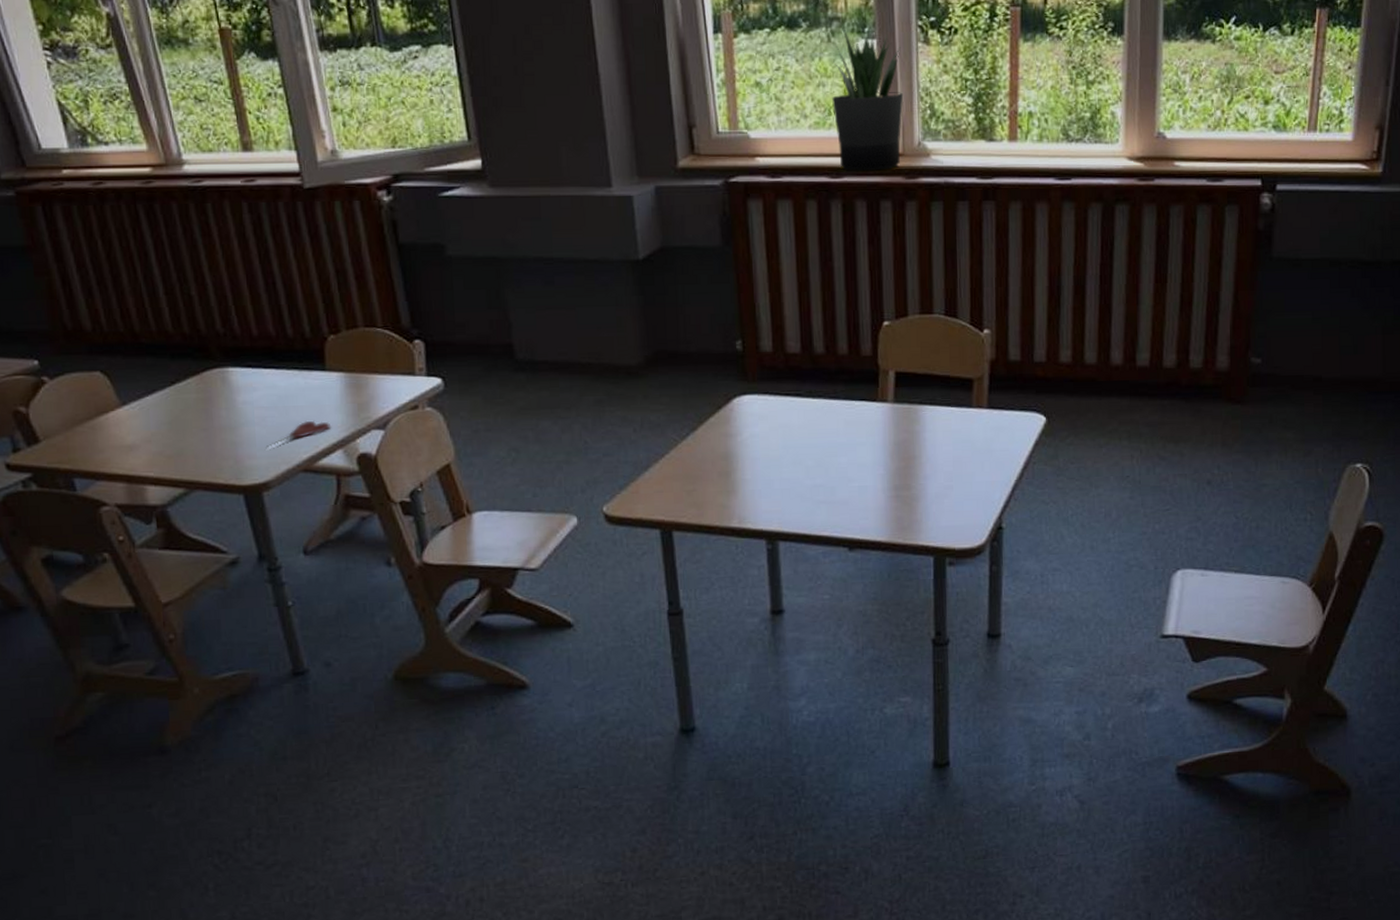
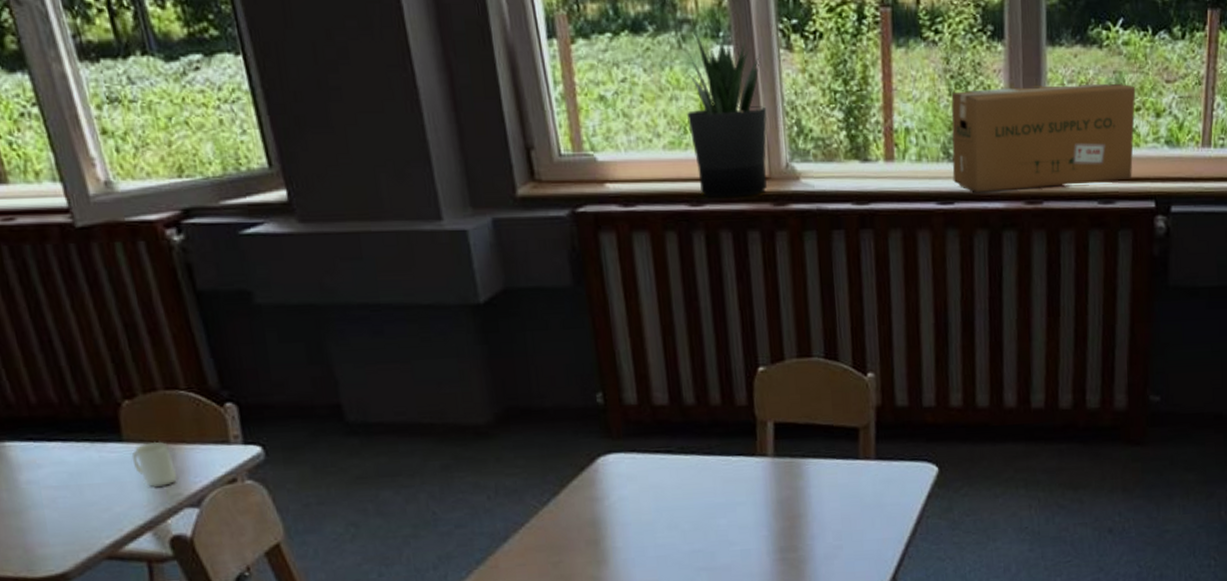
scissors: present [265,420,330,448] -> none [59,499,135,534]
cup: none [332,371,368,410] -> present [131,441,177,487]
box: none [1071,72,1246,171] -> present [951,82,1136,193]

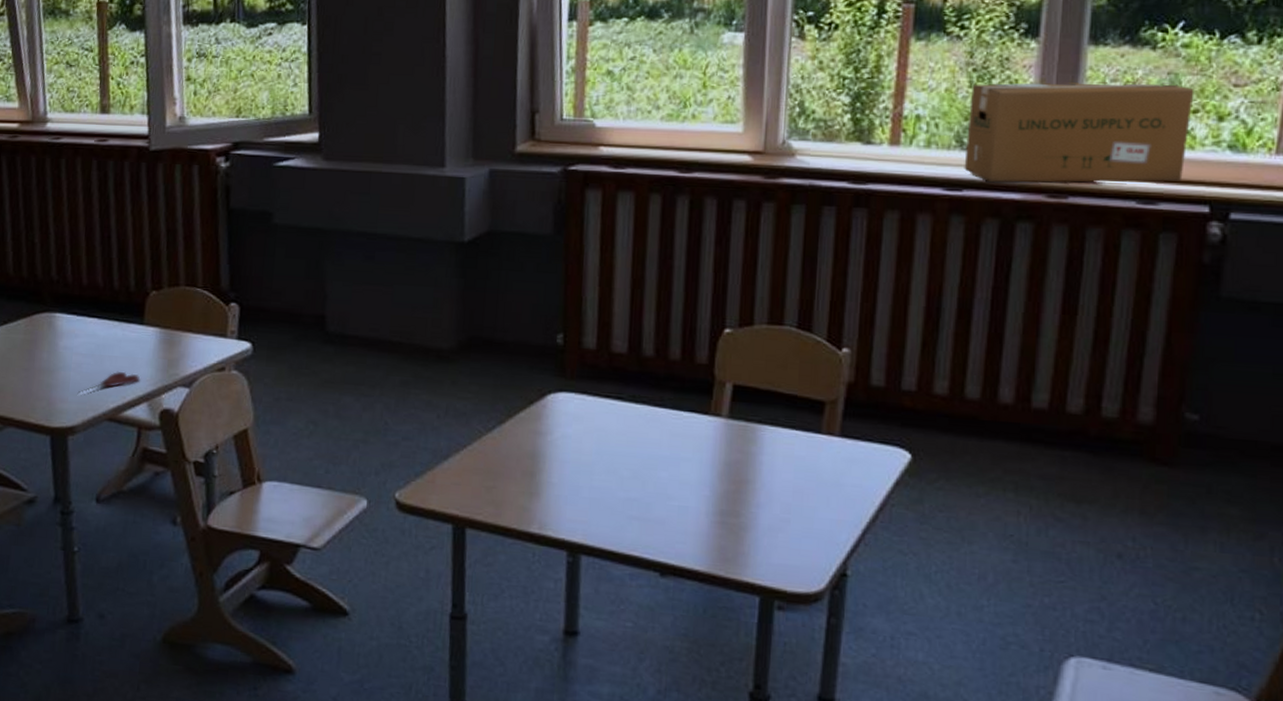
scissors: none [59,499,135,534] -> present [77,371,140,394]
cup: present [131,441,177,487] -> none [147,327,179,366]
planter: present [686,31,767,199] -> none [689,19,772,168]

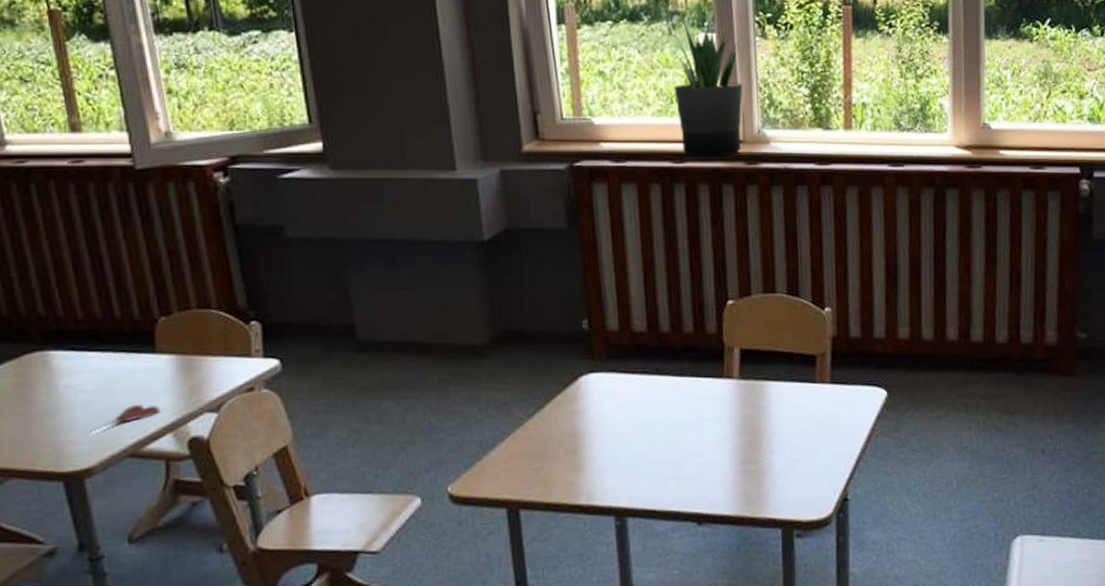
planter: none [689,19,772,168] -> present [674,21,743,158]
box: present [964,81,1194,183] -> none [902,69,1062,158]

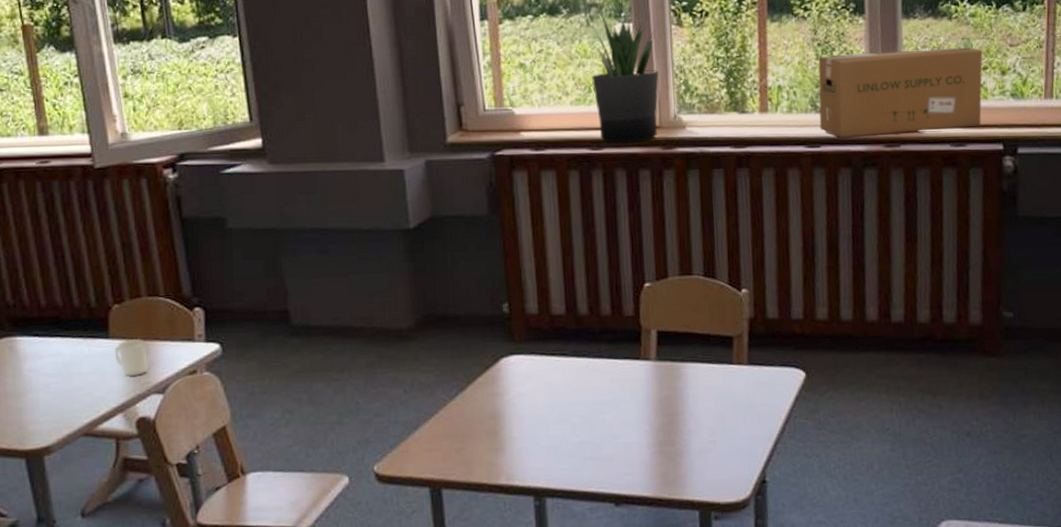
scissors: present [89,404,160,433] -> none [49,386,112,413]
cup: none [162,353,200,393] -> present [114,338,148,376]
box: none [902,69,1062,158] -> present [818,46,983,138]

